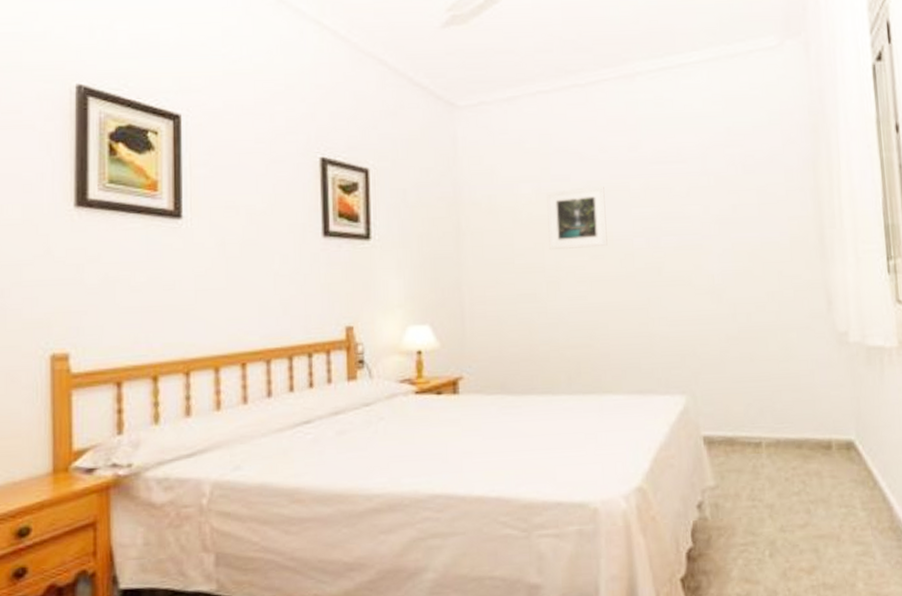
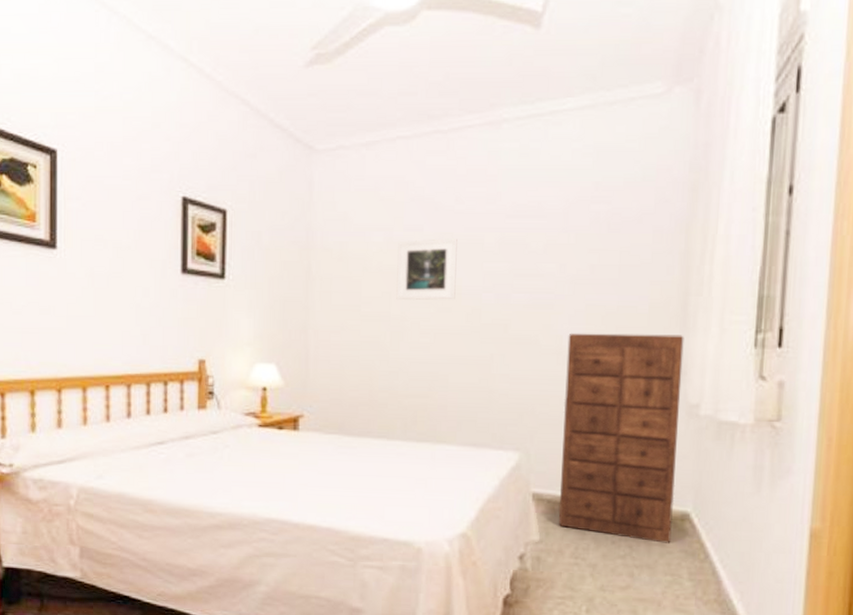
dresser: none [719,266,840,475] -> present [558,333,684,543]

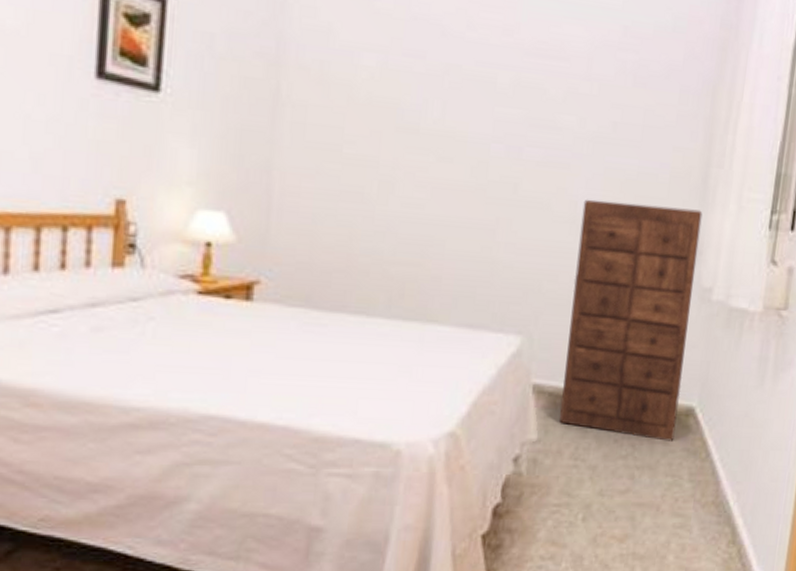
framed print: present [396,238,458,301] -> none [388,69,466,147]

